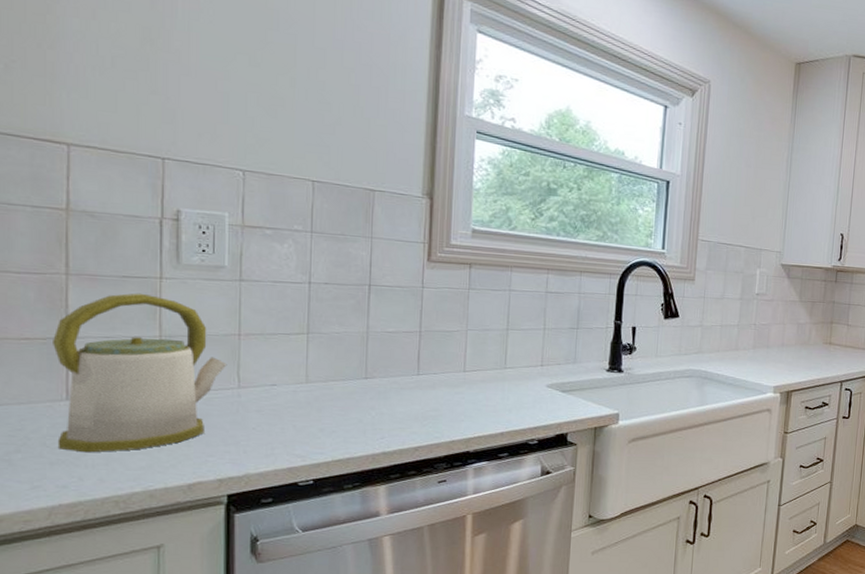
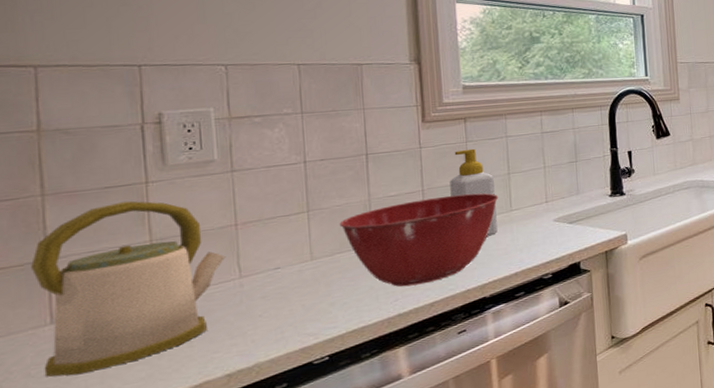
mixing bowl: none [336,341,495,427] -> present [339,193,499,287]
soap bottle: none [447,296,492,390] -> present [450,148,498,237]

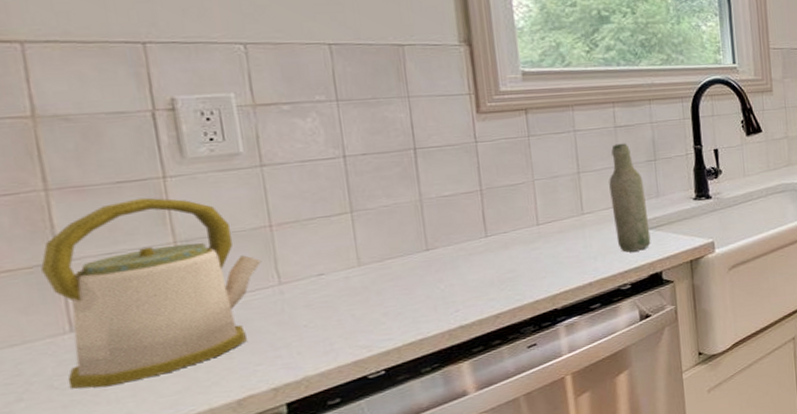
mixing bowl: present [339,193,499,287] -> none [388,194,568,297]
soap bottle: present [450,148,498,237] -> none [511,144,568,243]
bottle: none [535,147,571,245] -> present [609,143,651,253]

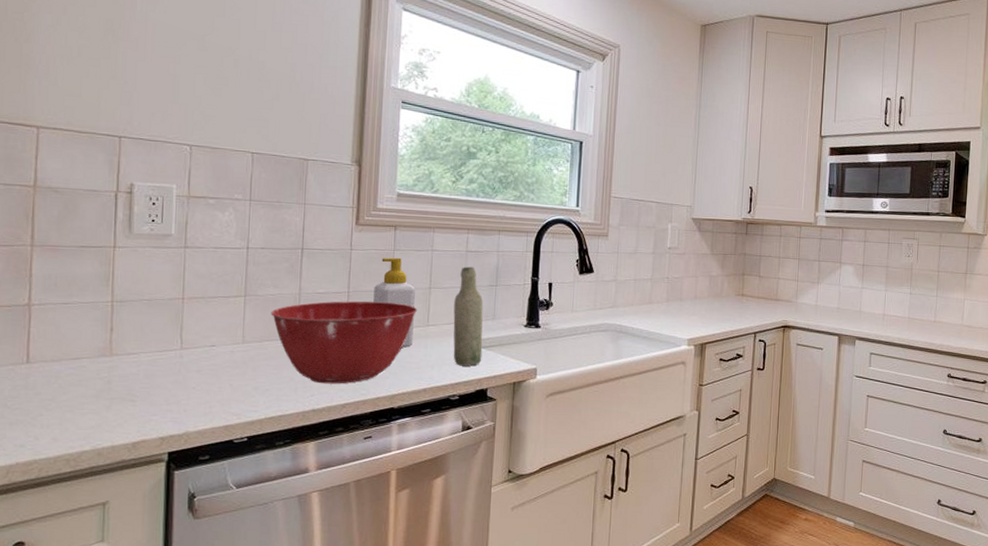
kettle: present [41,197,262,389] -> none [17,261,172,413]
mixing bowl: none [388,194,568,297] -> present [271,301,418,384]
soap bottle: none [511,144,568,243] -> present [373,257,415,348]

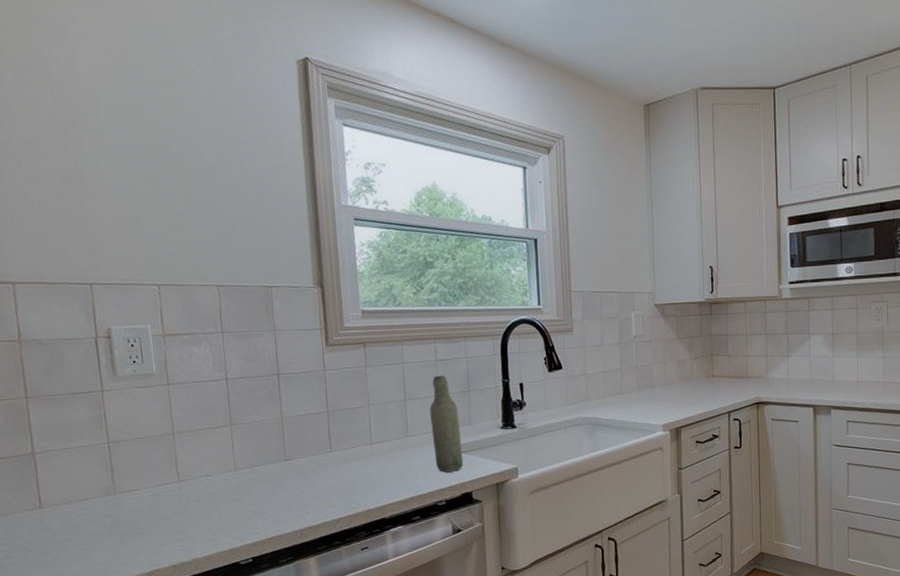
mixing bowl: present [271,301,418,384] -> none [257,417,396,502]
soap bottle: present [373,257,415,348] -> none [351,373,395,460]

